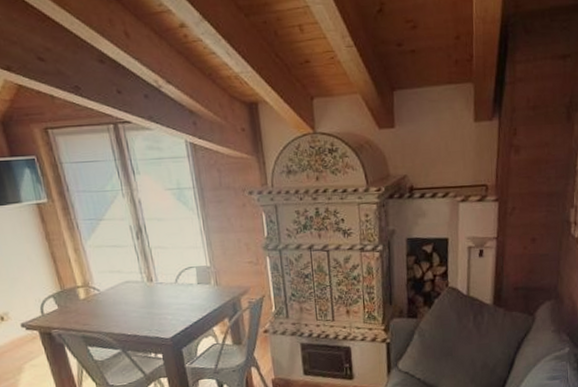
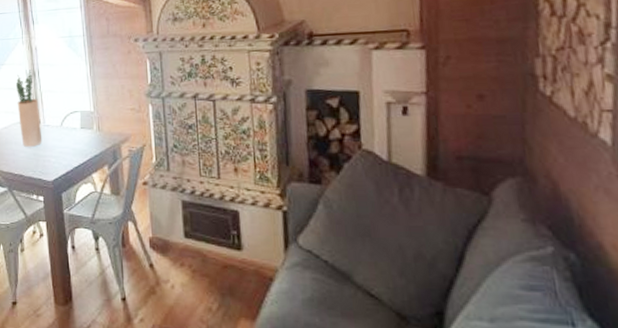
vase: none [118,225,157,308] -> present [15,70,43,148]

